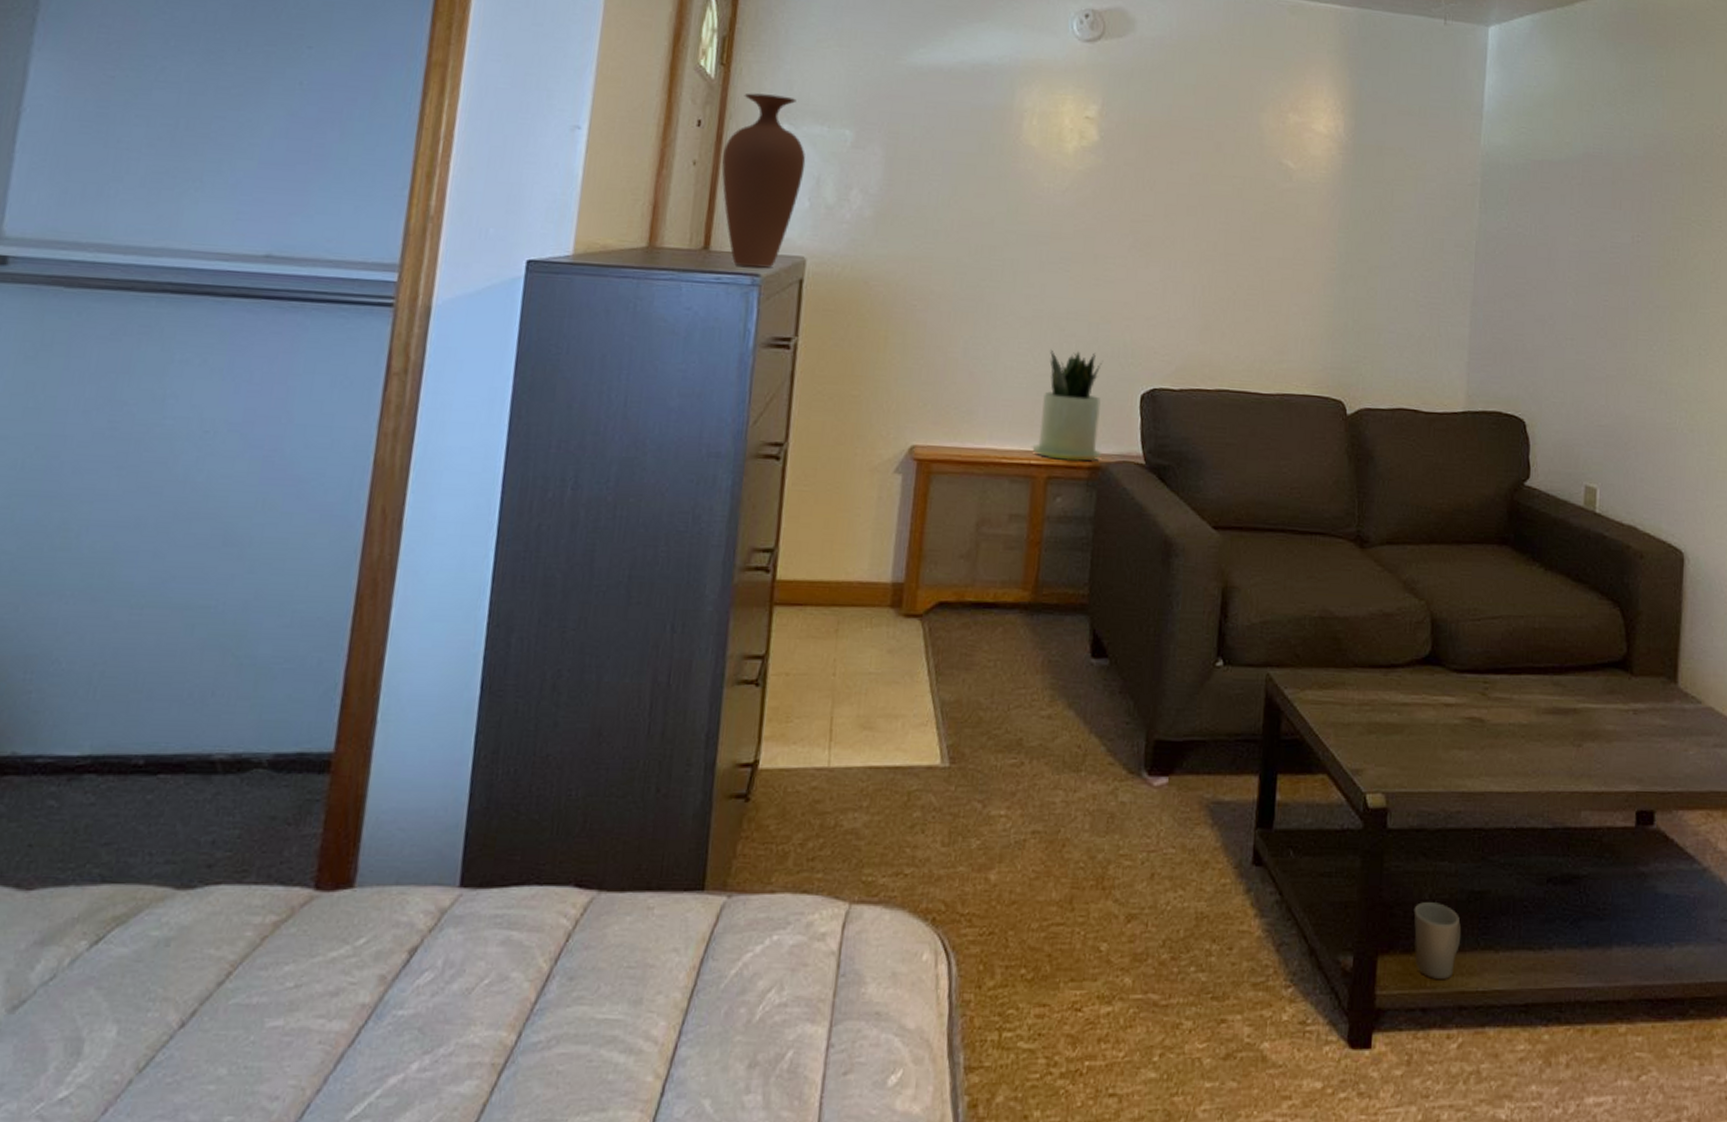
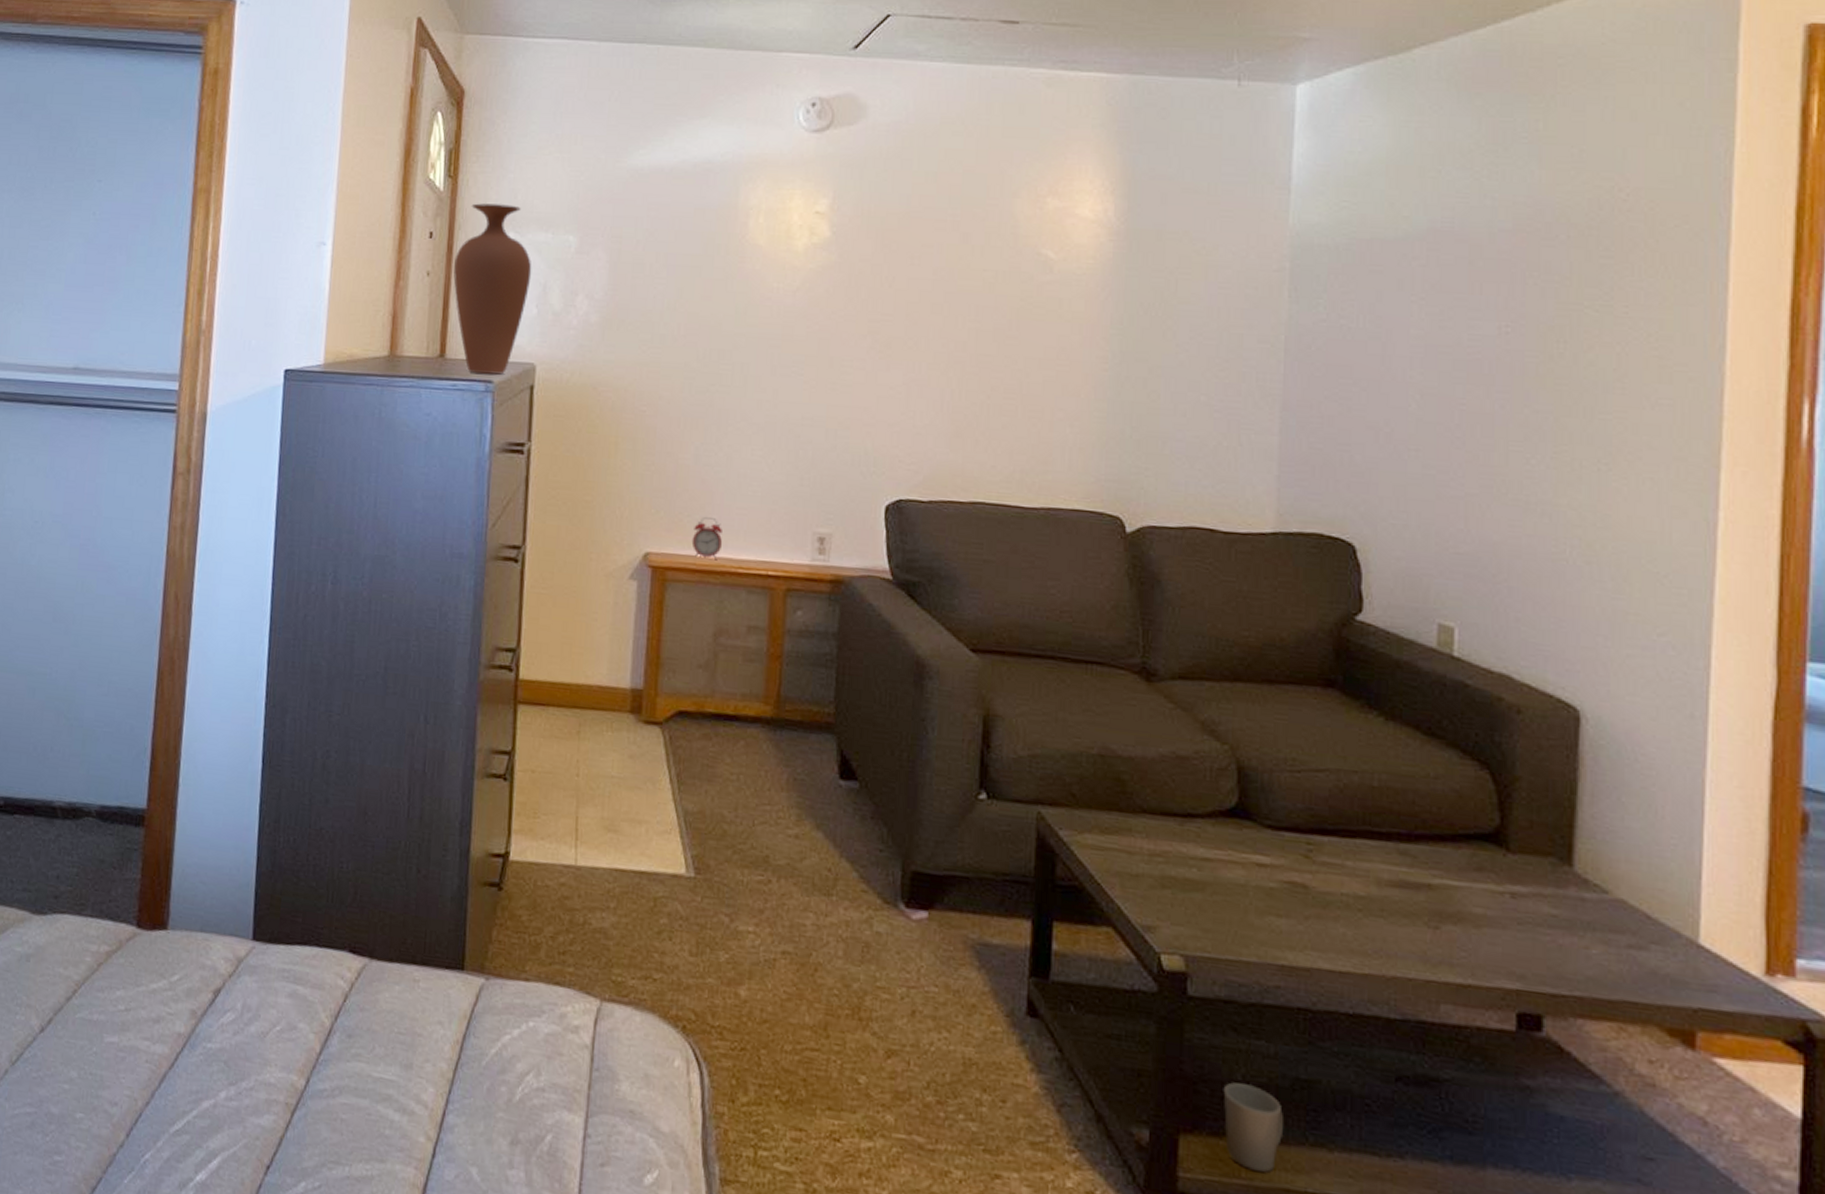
alarm clock: none [957,408,988,450] -> present [691,516,723,559]
planter: present [1032,349,1104,462] -> none [769,457,845,575]

